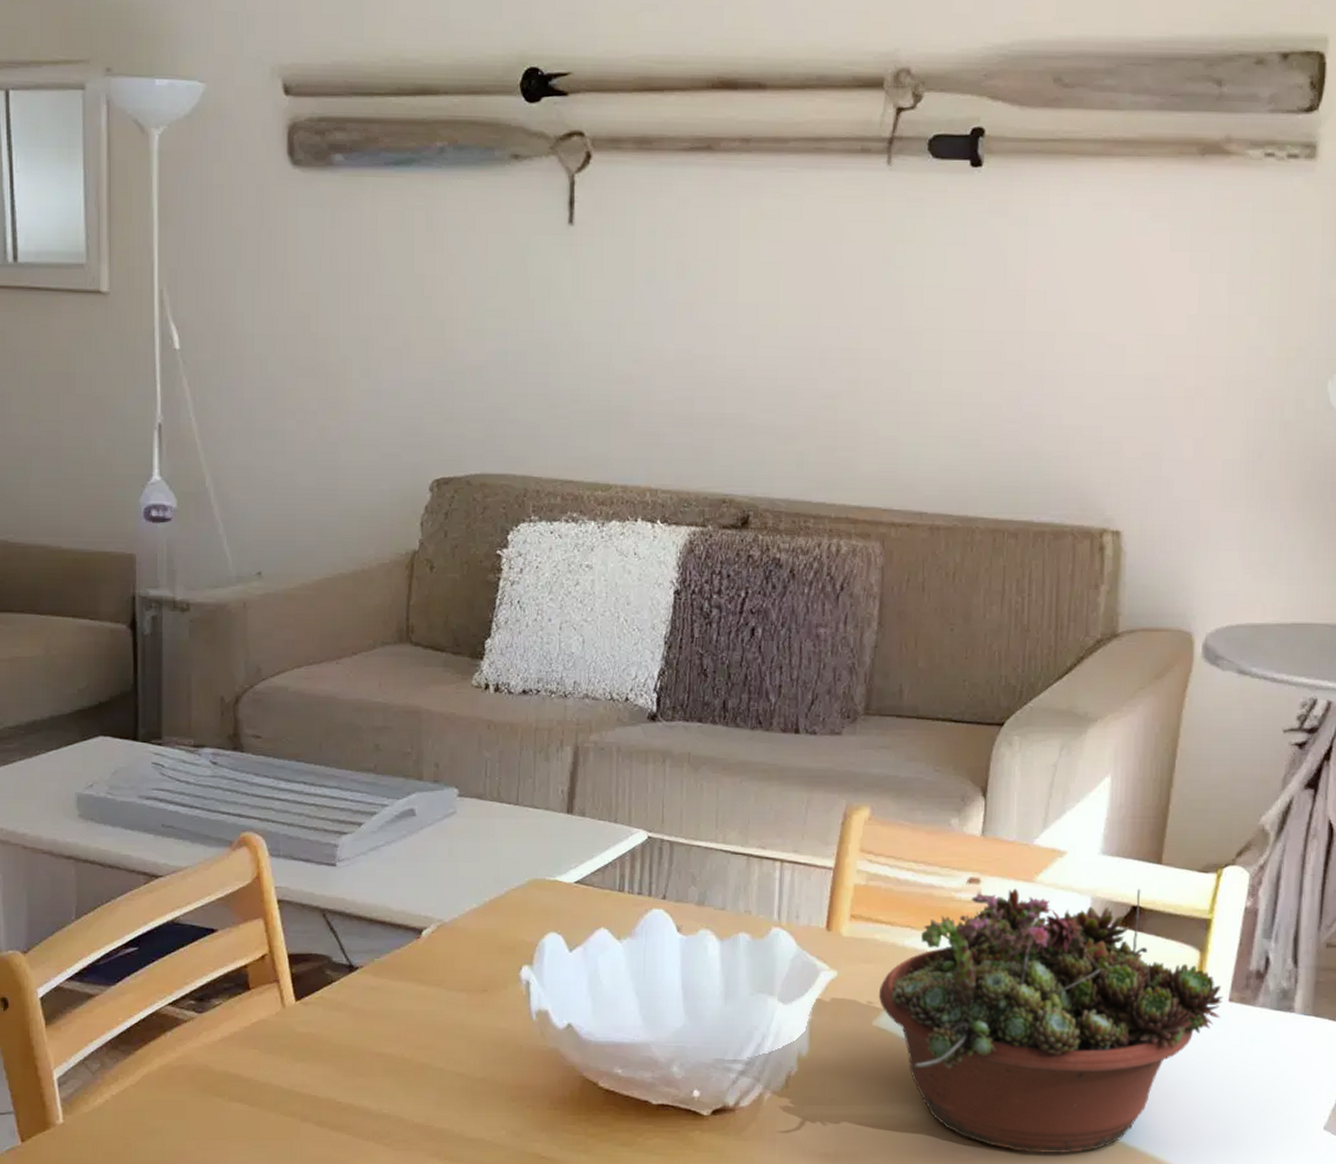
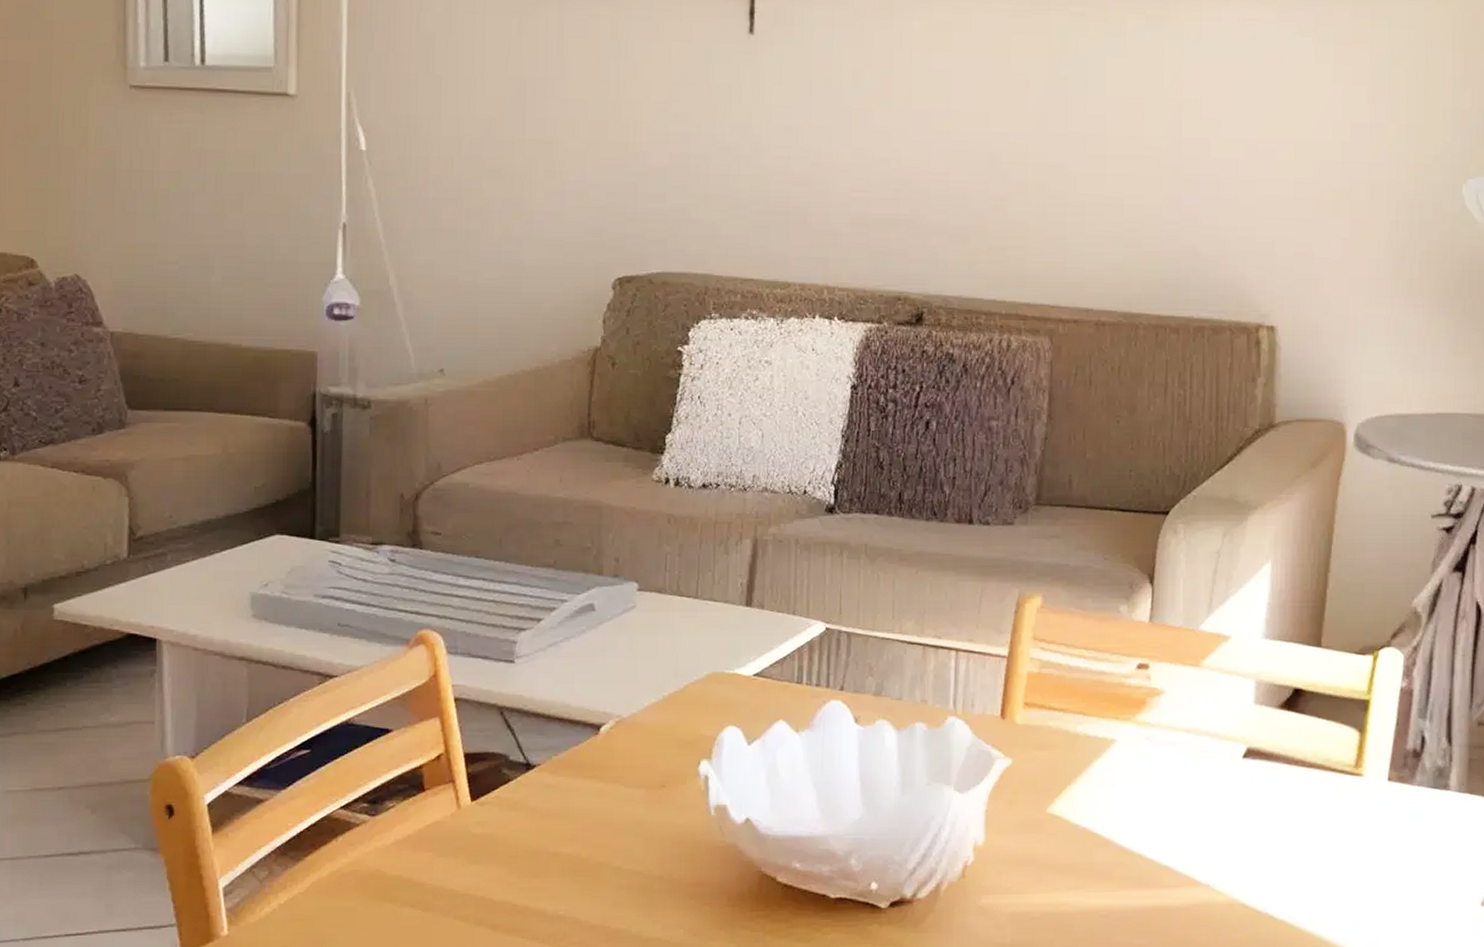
succulent planter: present [878,888,1224,1154] -> none [1052,671,1383,938]

